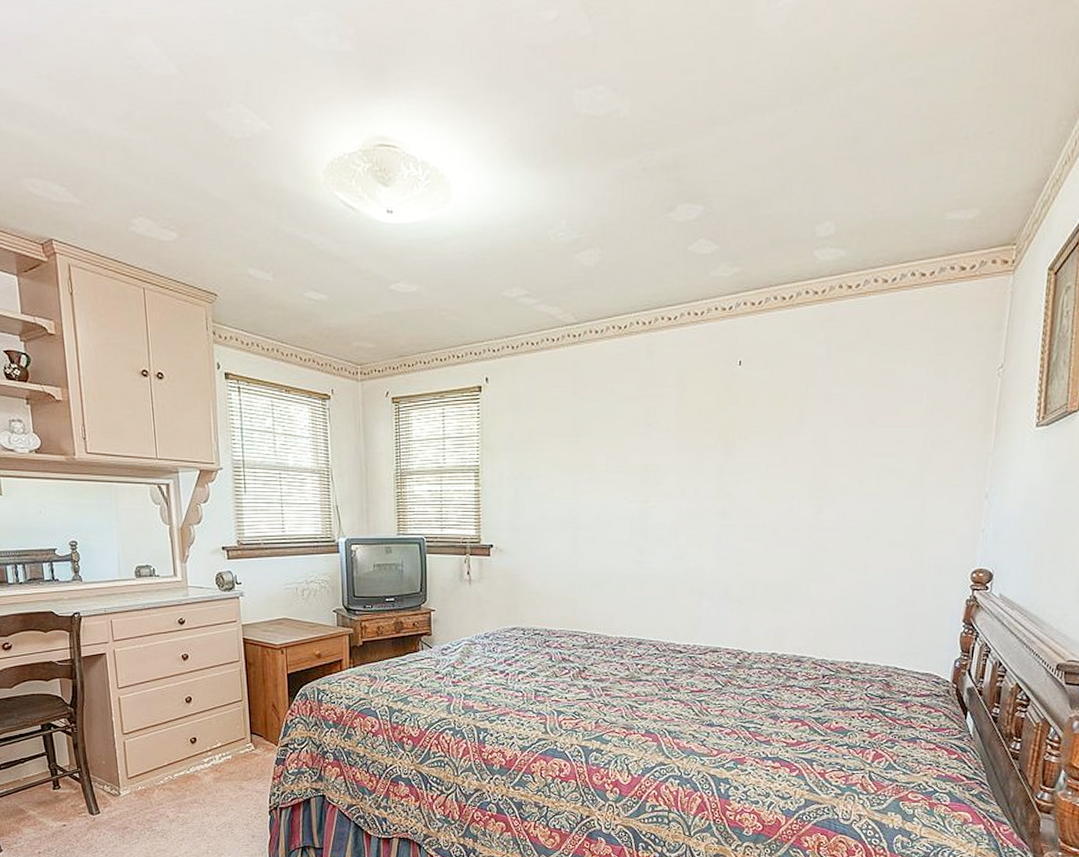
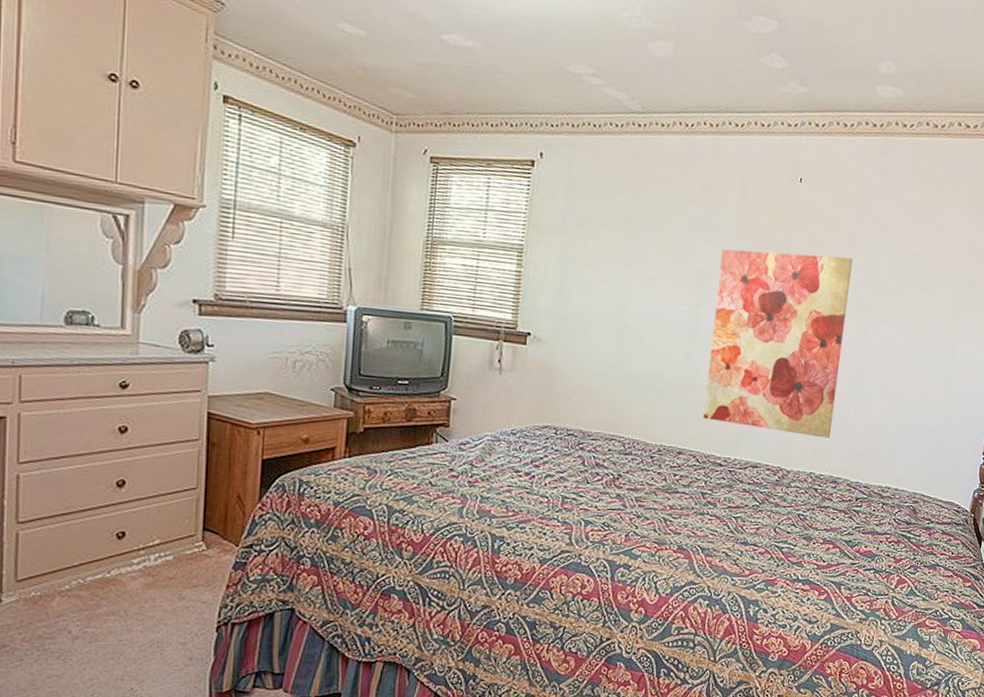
wall art: none [660,434,803,618] -> present [703,248,854,439]

